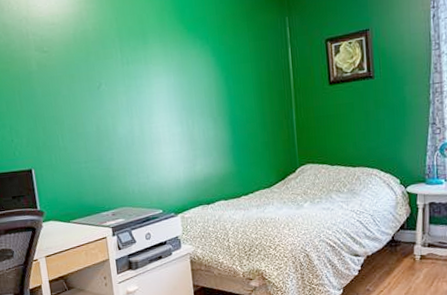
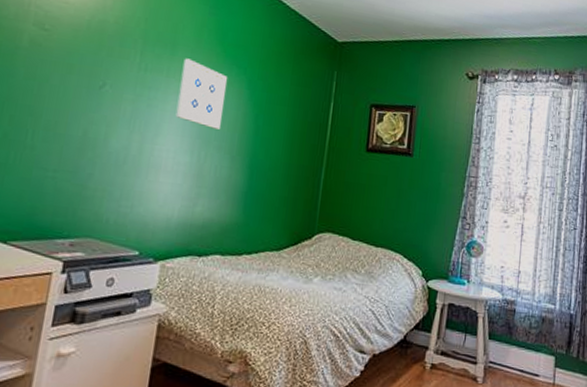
wall art: none [155,43,199,99] -> present [175,58,227,130]

